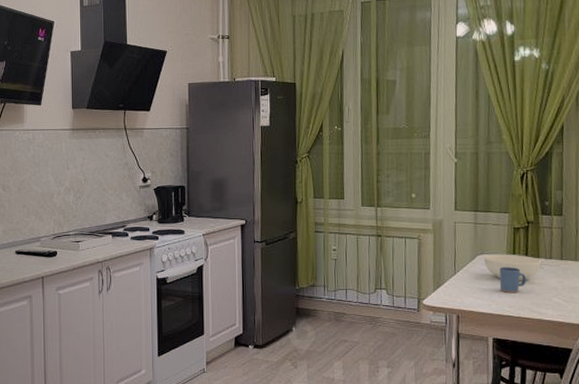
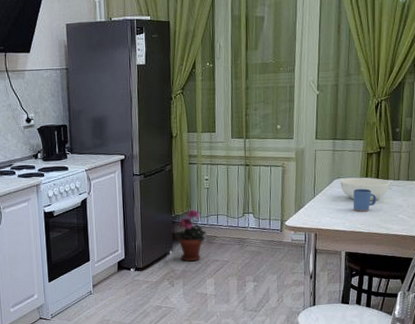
potted plant: none [299,282,334,341] -> present [175,209,207,262]

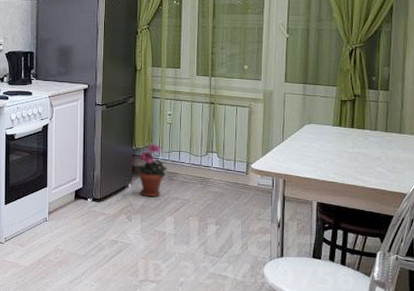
bowl: present [339,177,391,201] -> none [310,124,367,150]
mug: present [353,188,377,212] -> none [325,136,352,160]

